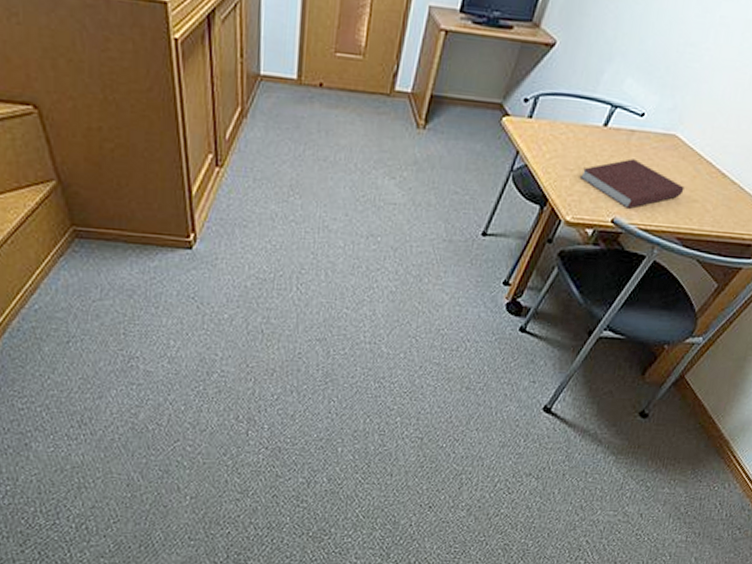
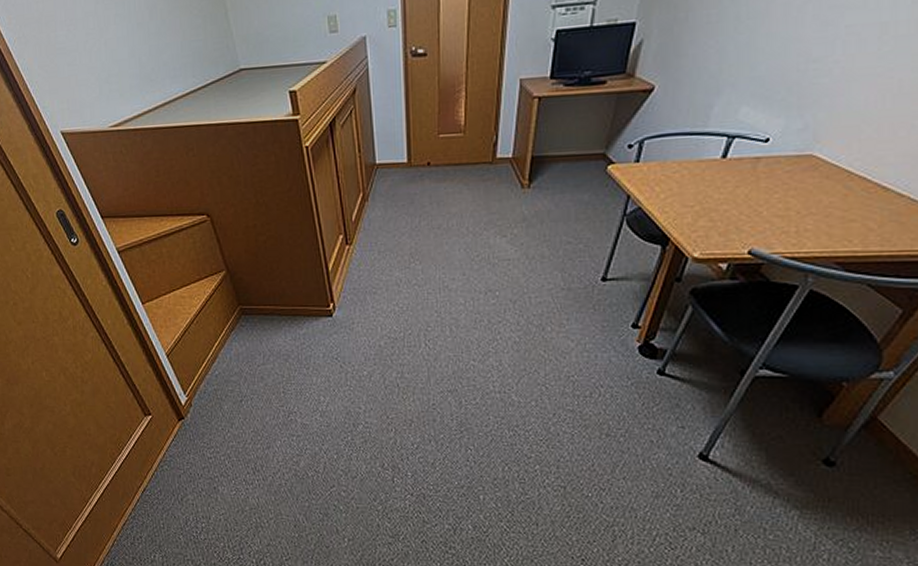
notebook: present [579,158,685,210] -> none [702,186,835,239]

